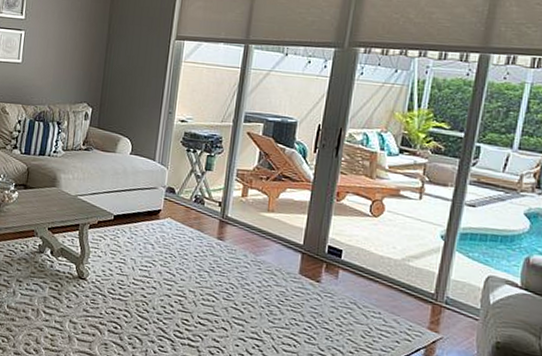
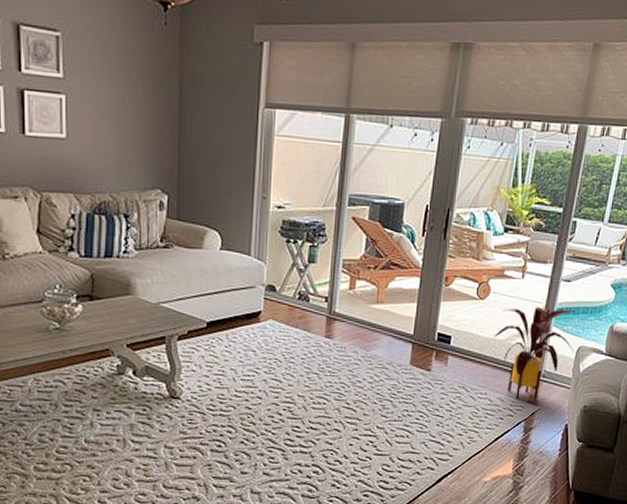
house plant: none [387,228,483,327] -> present [492,306,576,400]

